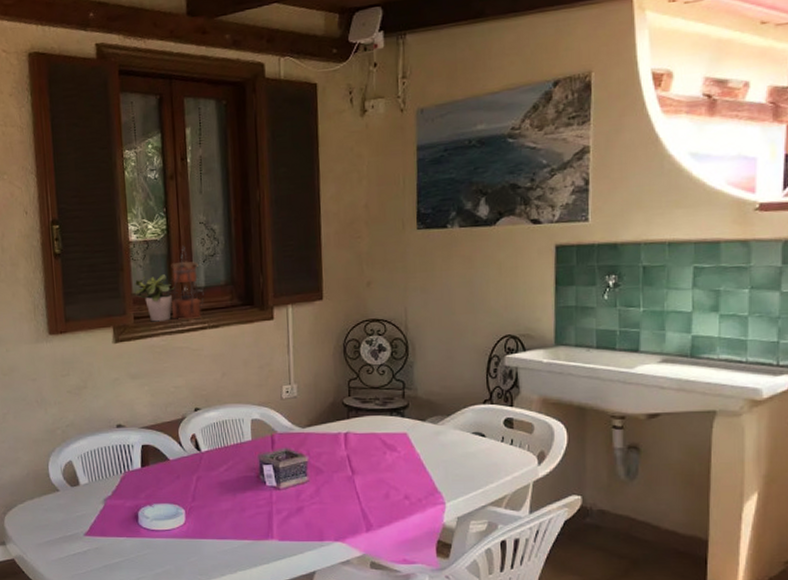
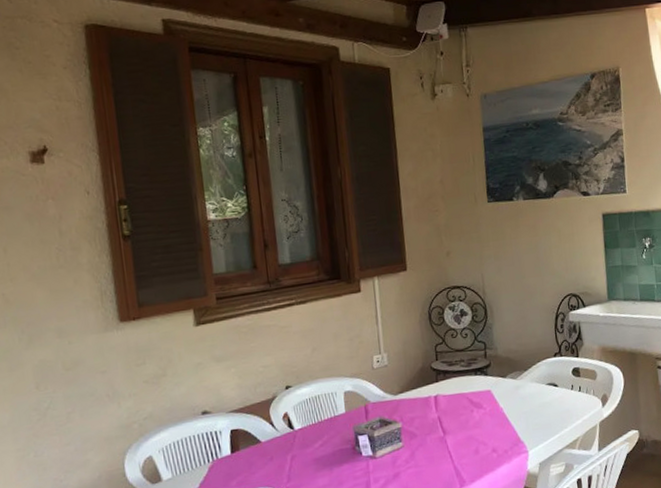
potted plant: present [132,274,175,322] -> none [213,253,259,302]
lantern: present [167,245,204,320] -> none [251,223,290,298]

